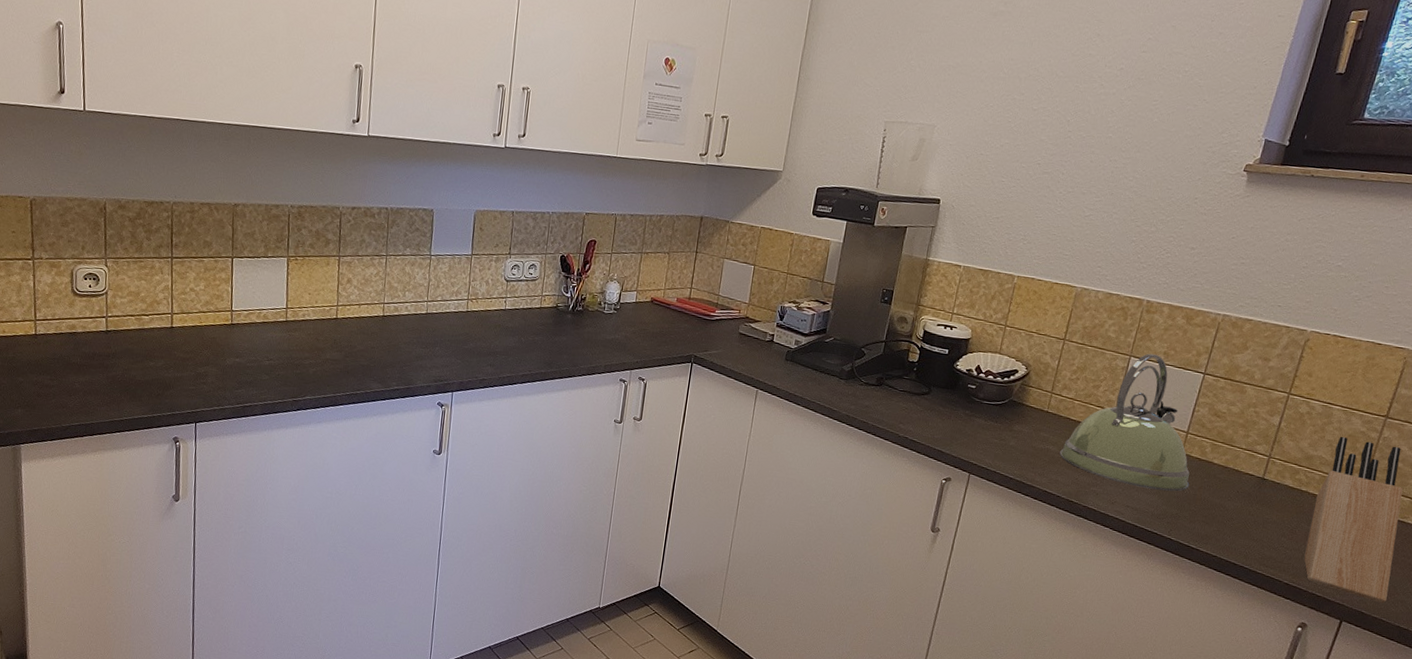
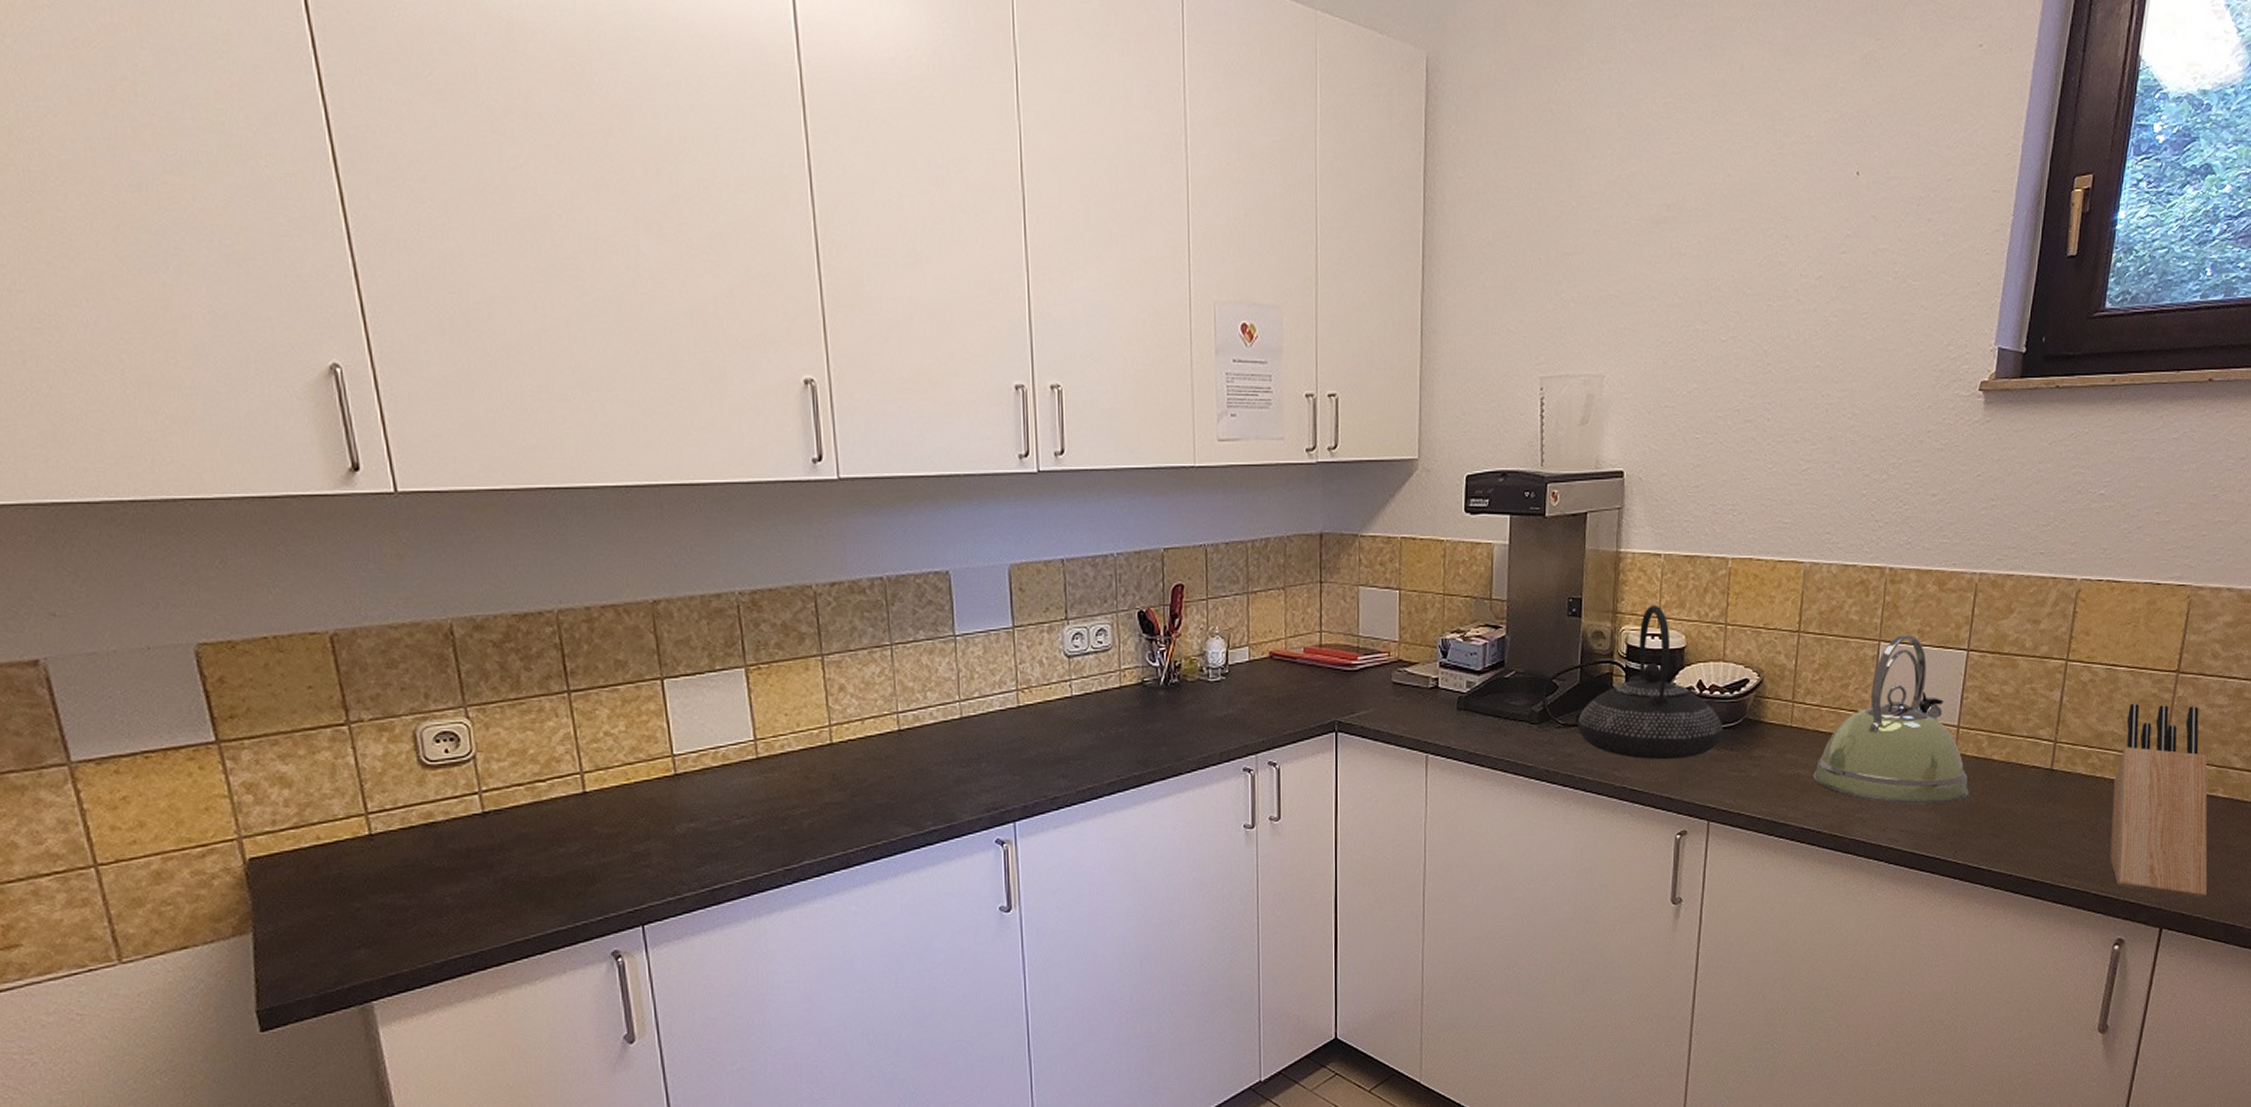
teapot: none [876,303,992,423] -> present [1577,604,1723,760]

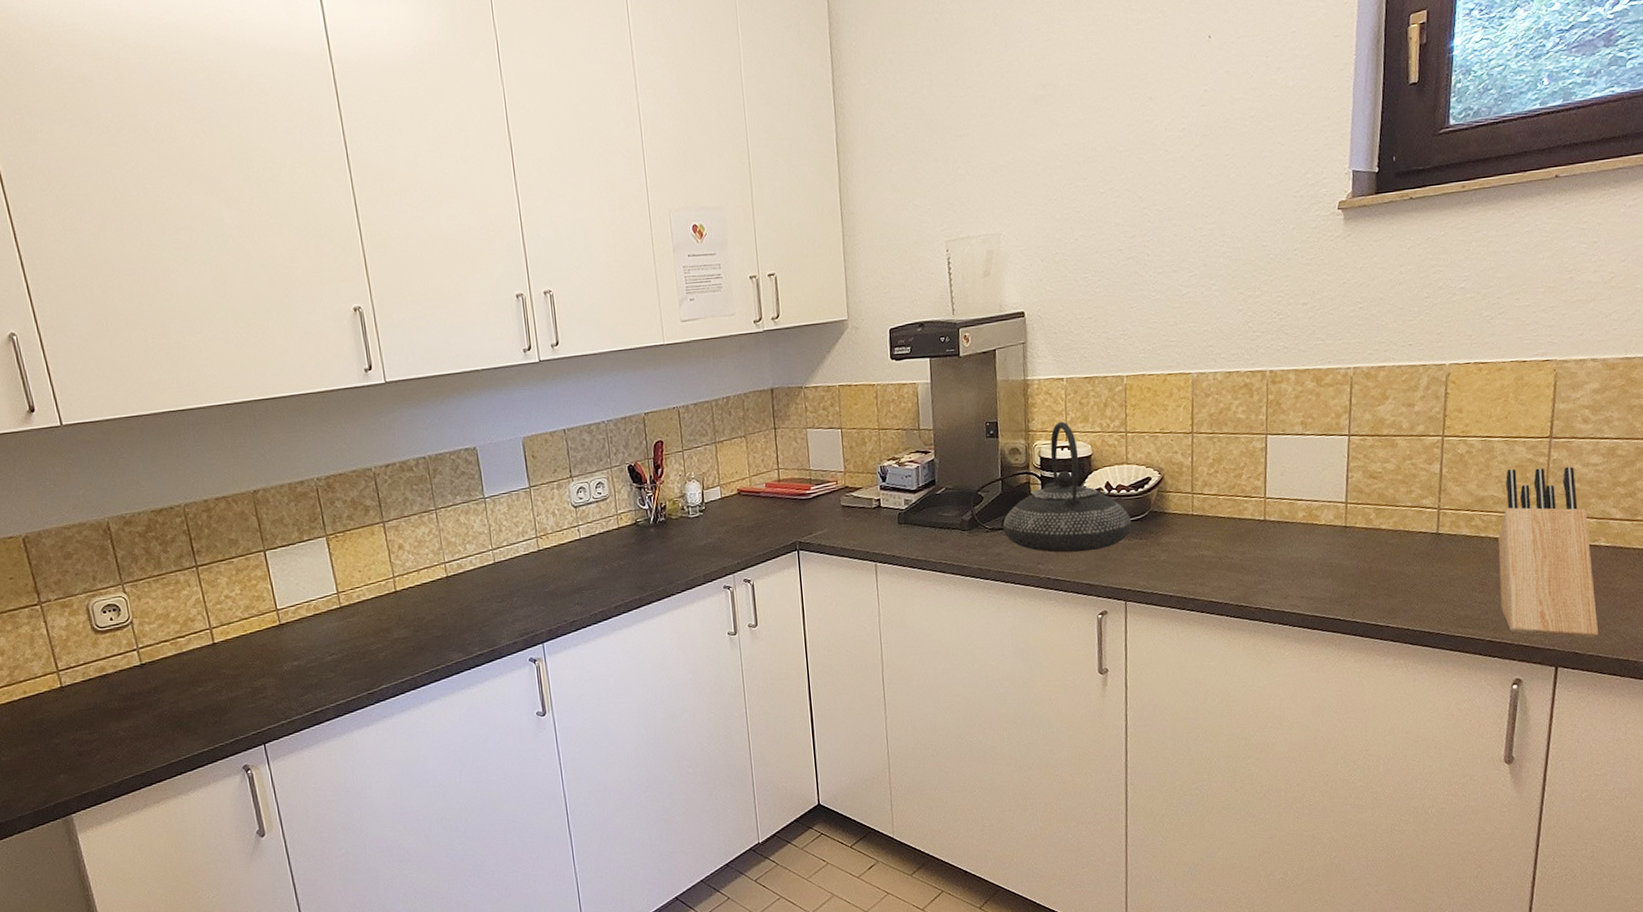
kettle: present [1813,634,1970,804] -> none [1216,426,1362,574]

